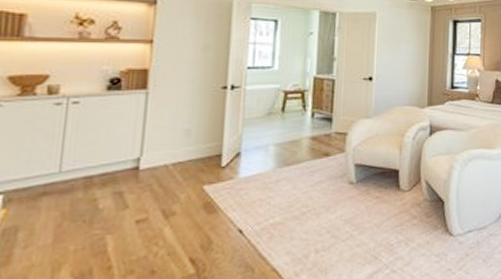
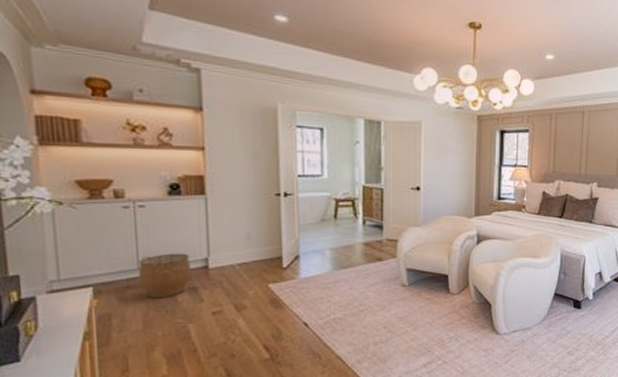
basket: none [57,153,121,206] -> present [138,253,192,299]

